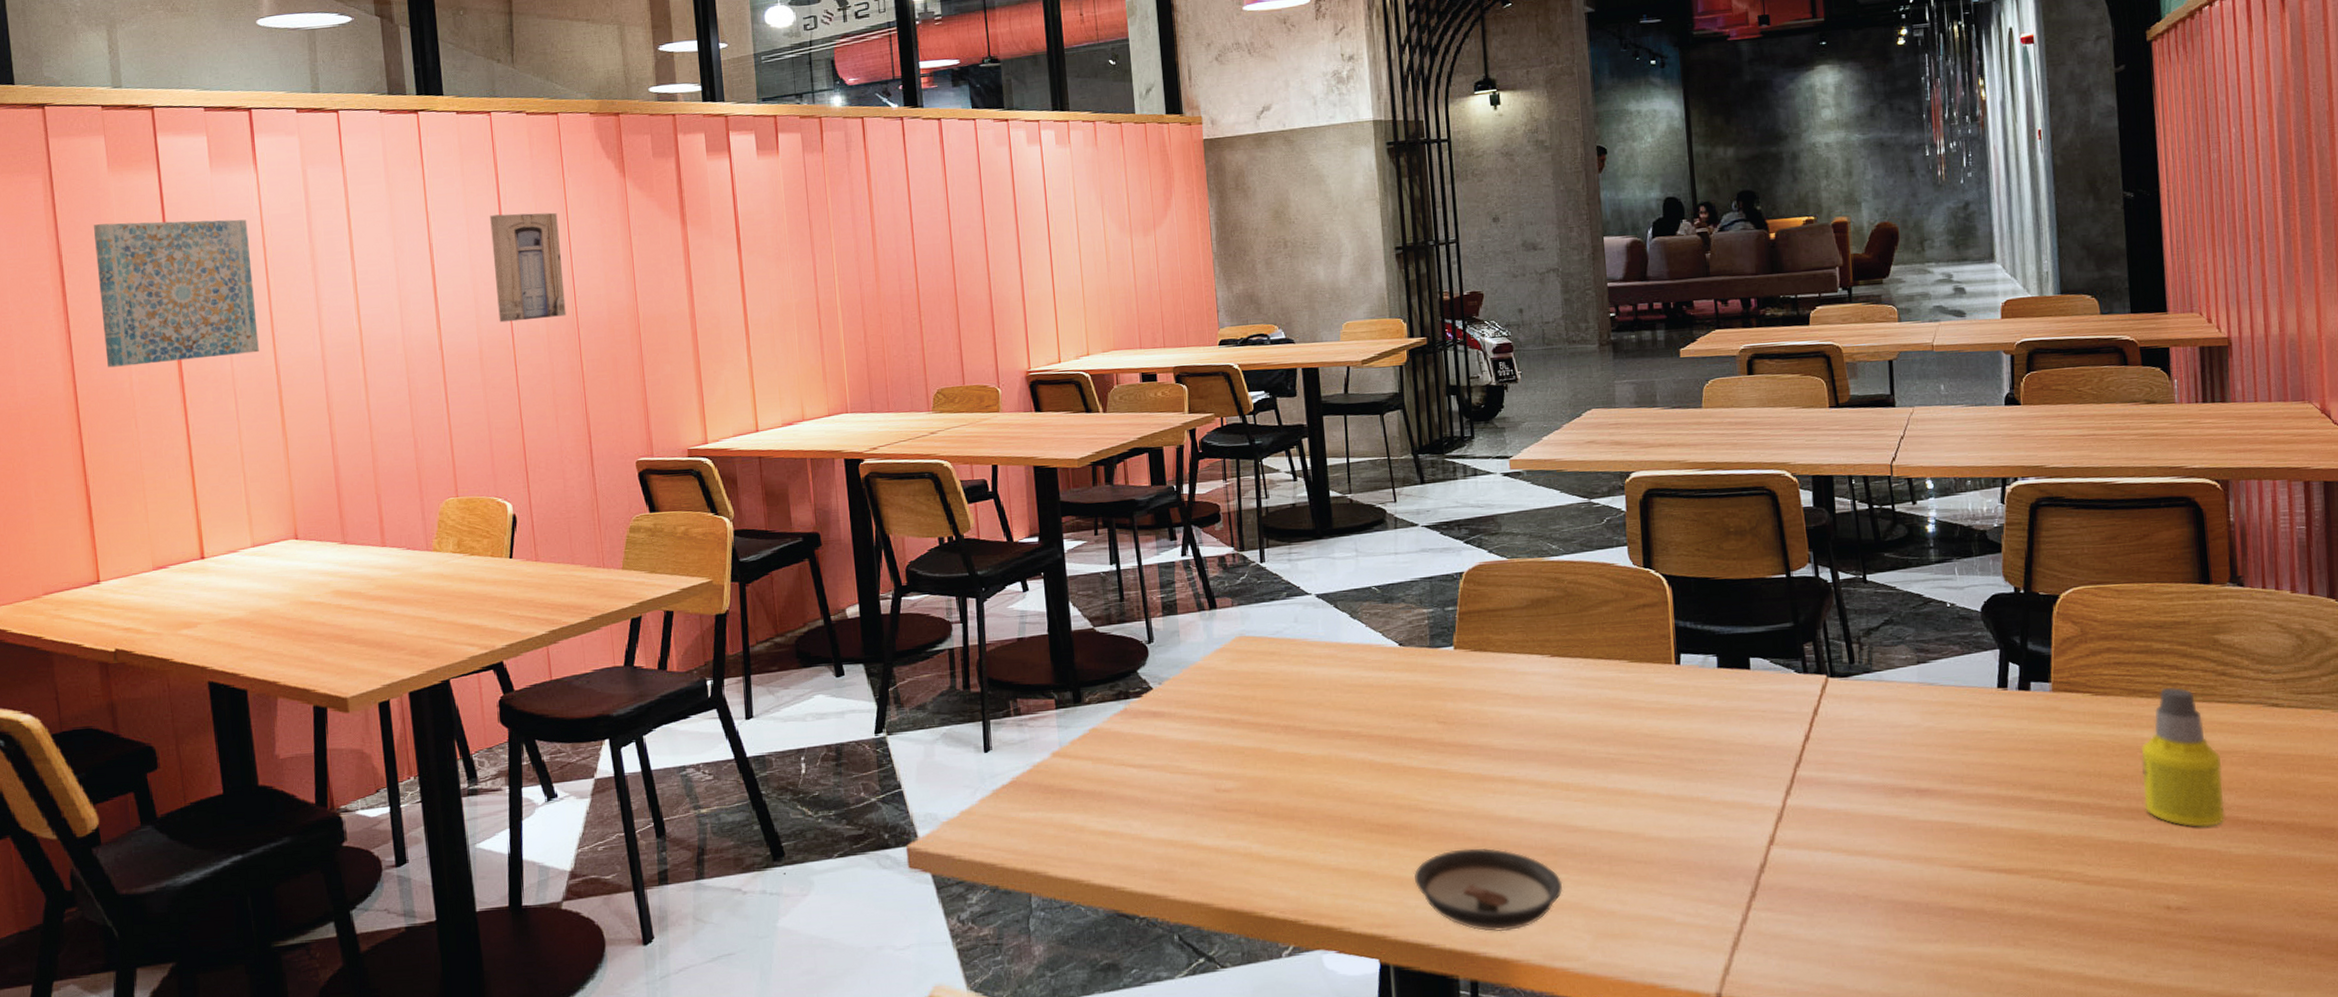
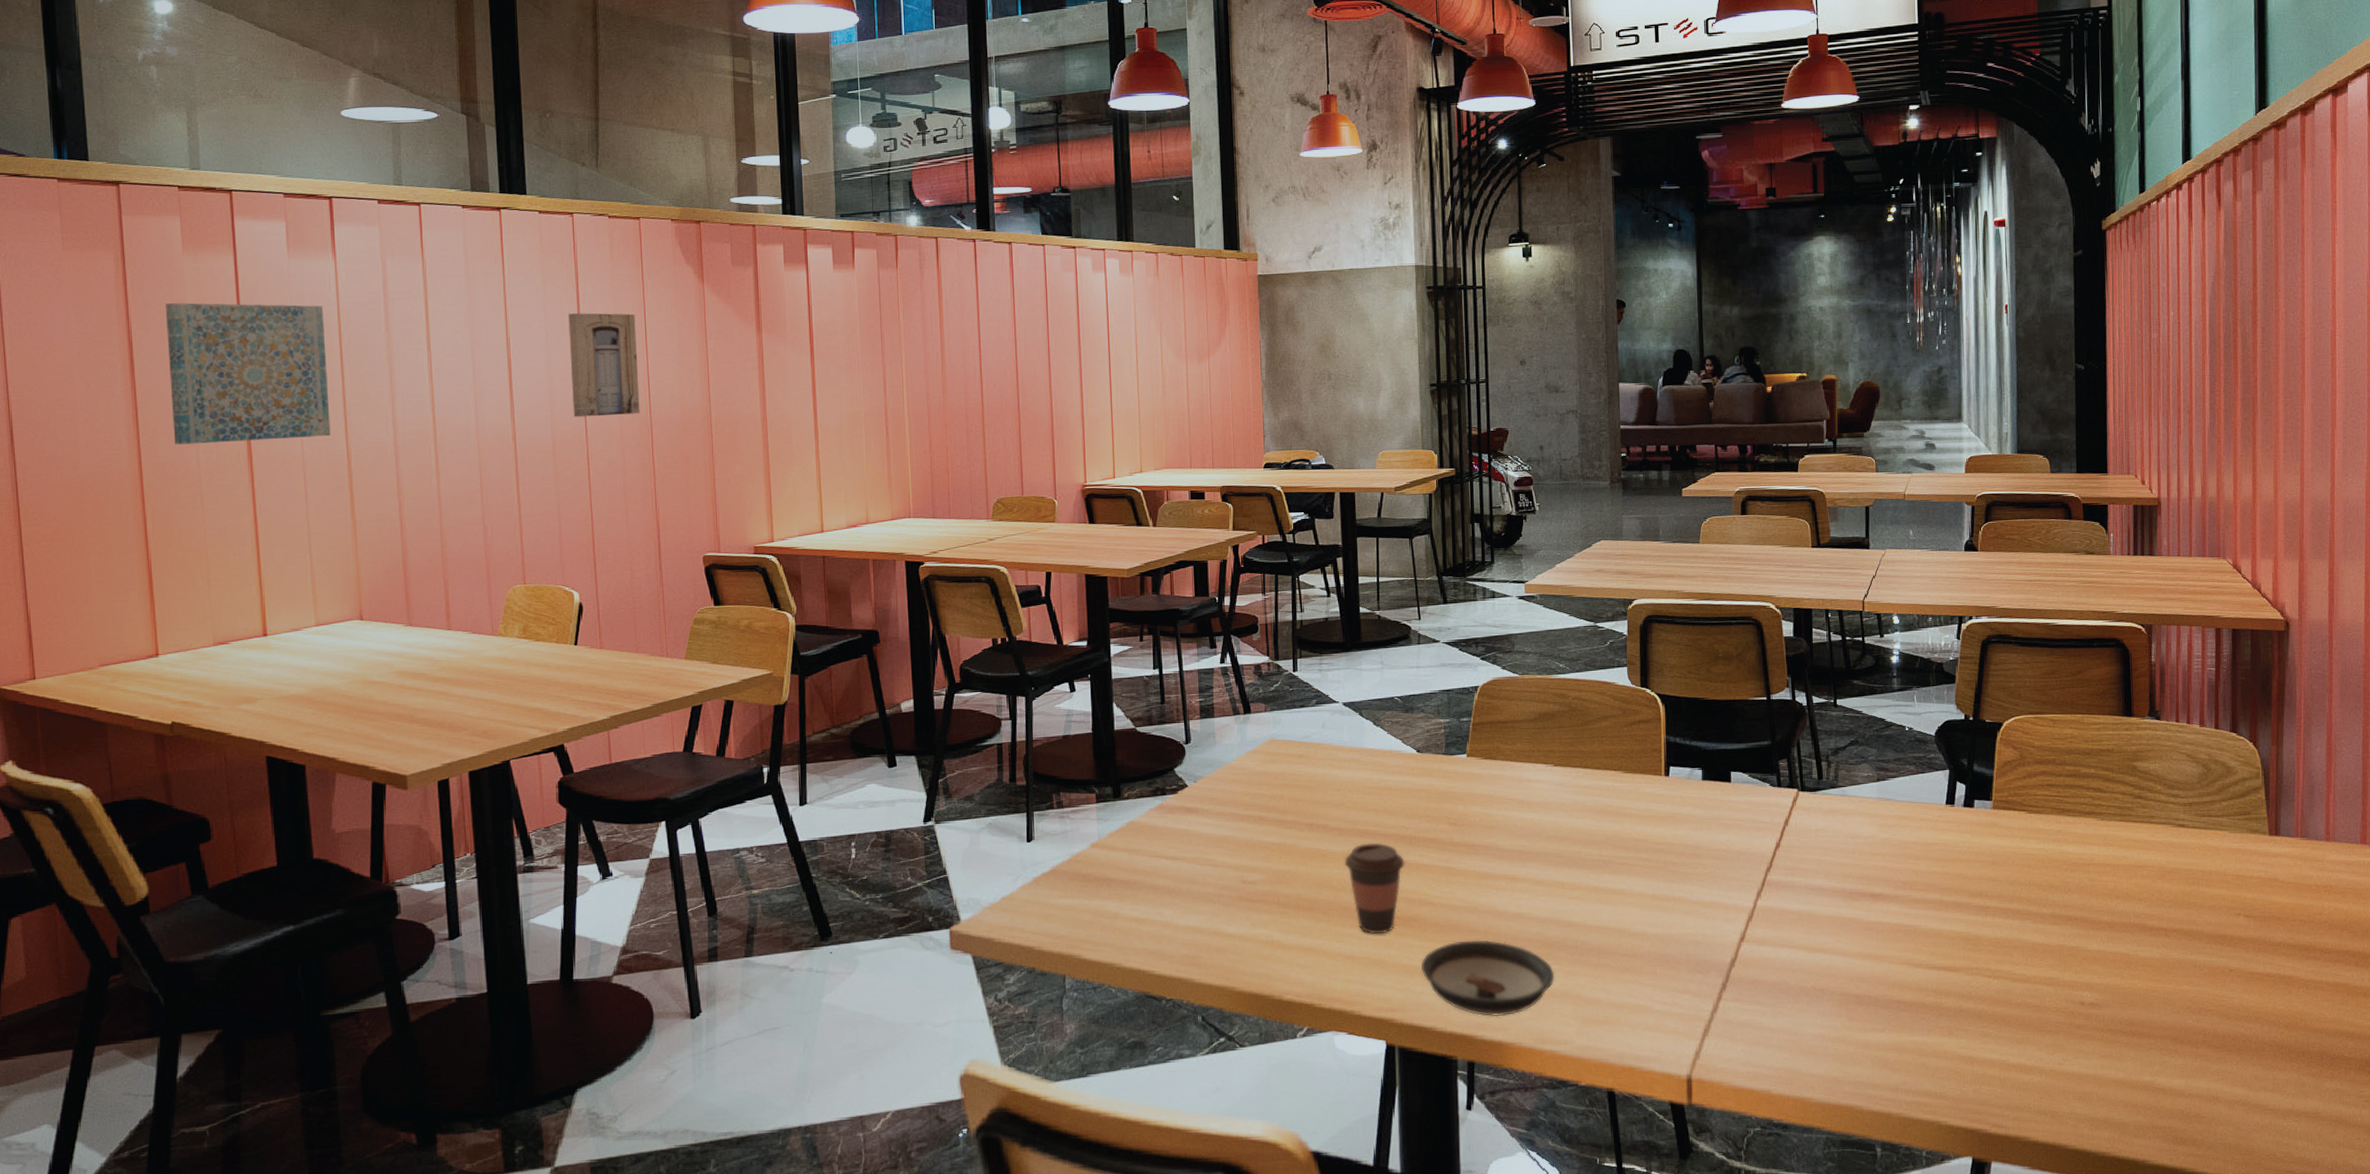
coffee cup: none [1325,744,1392,844] -> present [1344,842,1405,935]
bottle: present [2141,687,2225,827] -> none [2066,807,2135,932]

